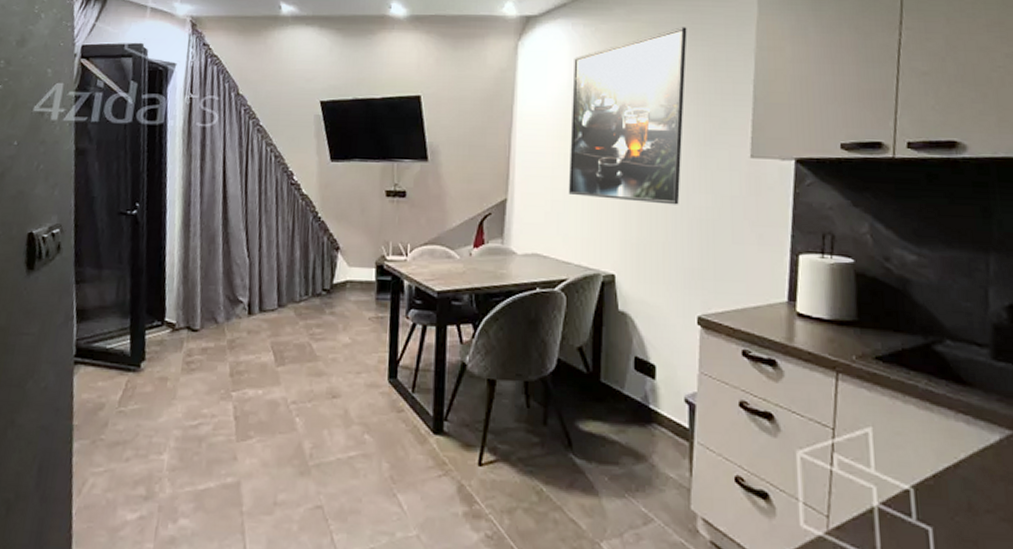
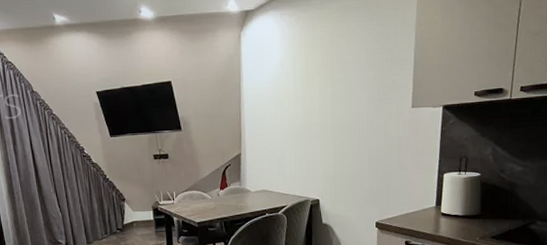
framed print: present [568,27,687,205] -> none [283,11,366,147]

